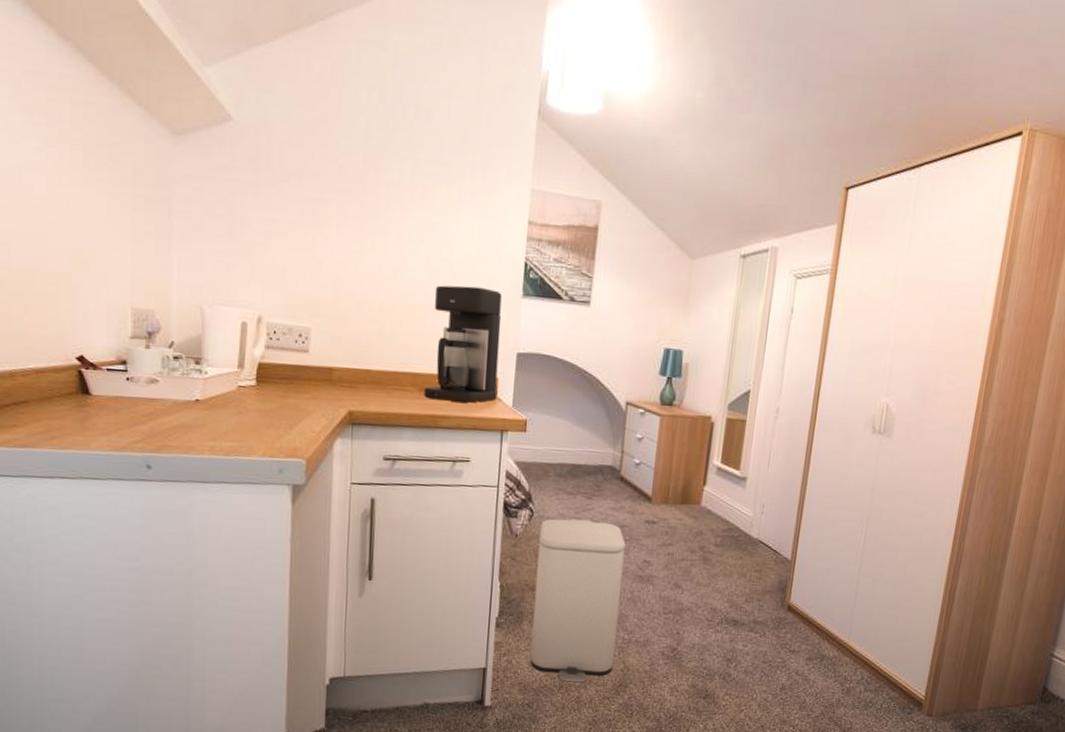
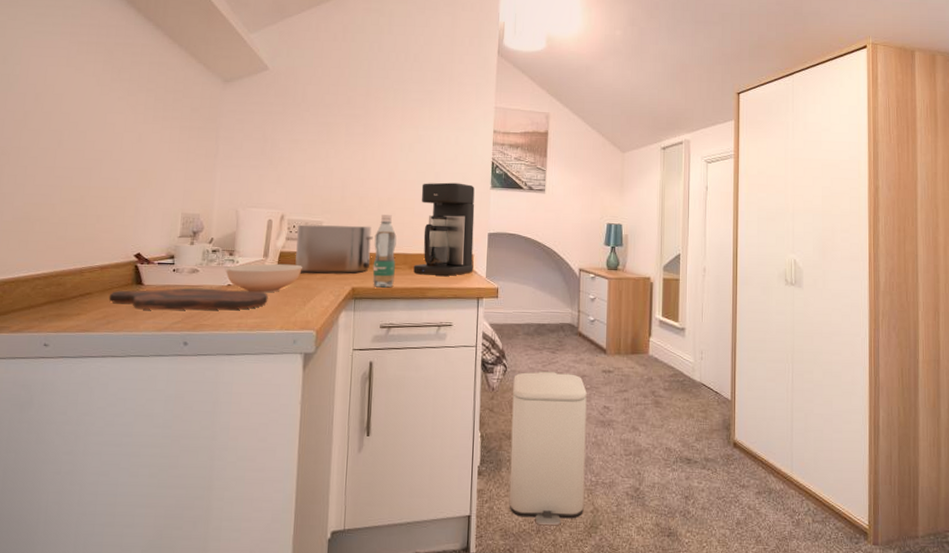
cutting board: none [49,400,246,431] -> present [108,288,268,310]
bowl: none [190,376,288,412] -> present [224,263,303,293]
toaster: none [278,330,374,395] -> present [295,224,373,275]
bottle: none [373,323,403,413] -> present [372,215,397,288]

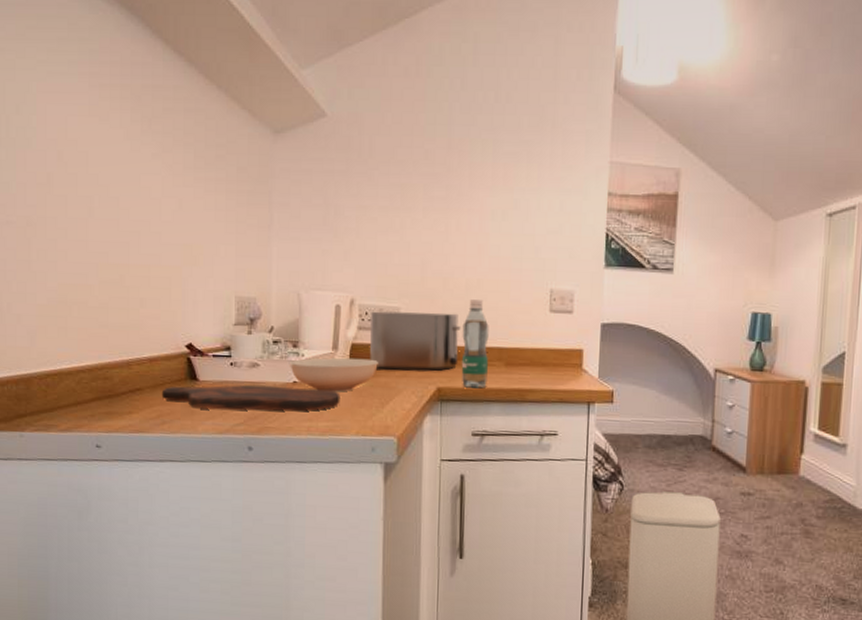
coffee maker: present [413,182,475,277] -> none [510,259,585,377]

